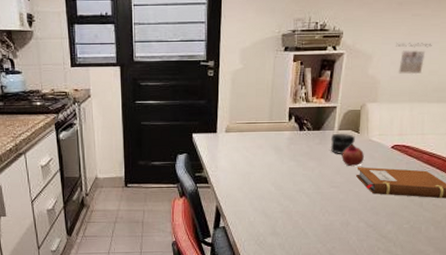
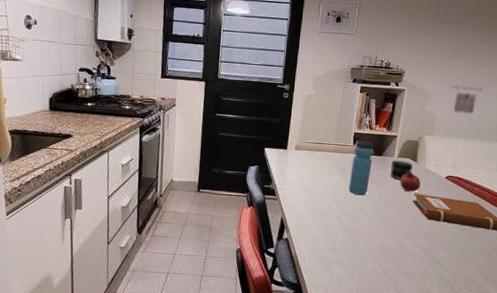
water bottle: none [286,112,312,175] -> present [348,138,374,195]

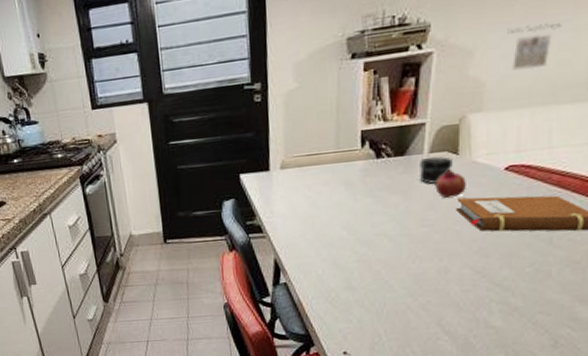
water bottle: present [348,138,374,195] -> none [360,134,392,214]

